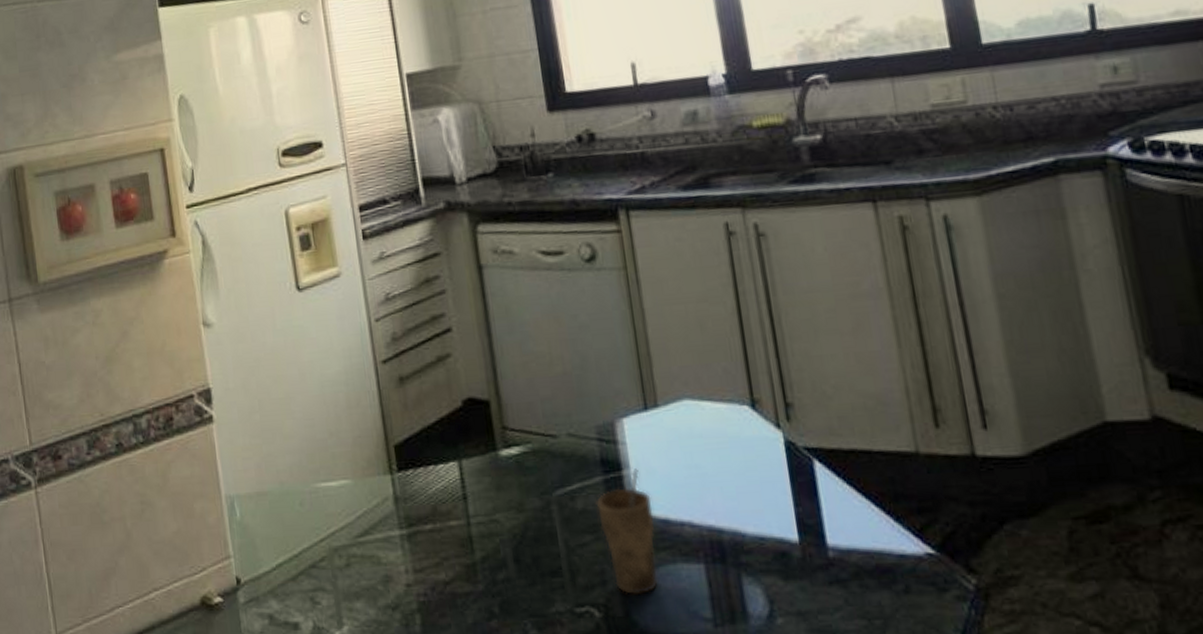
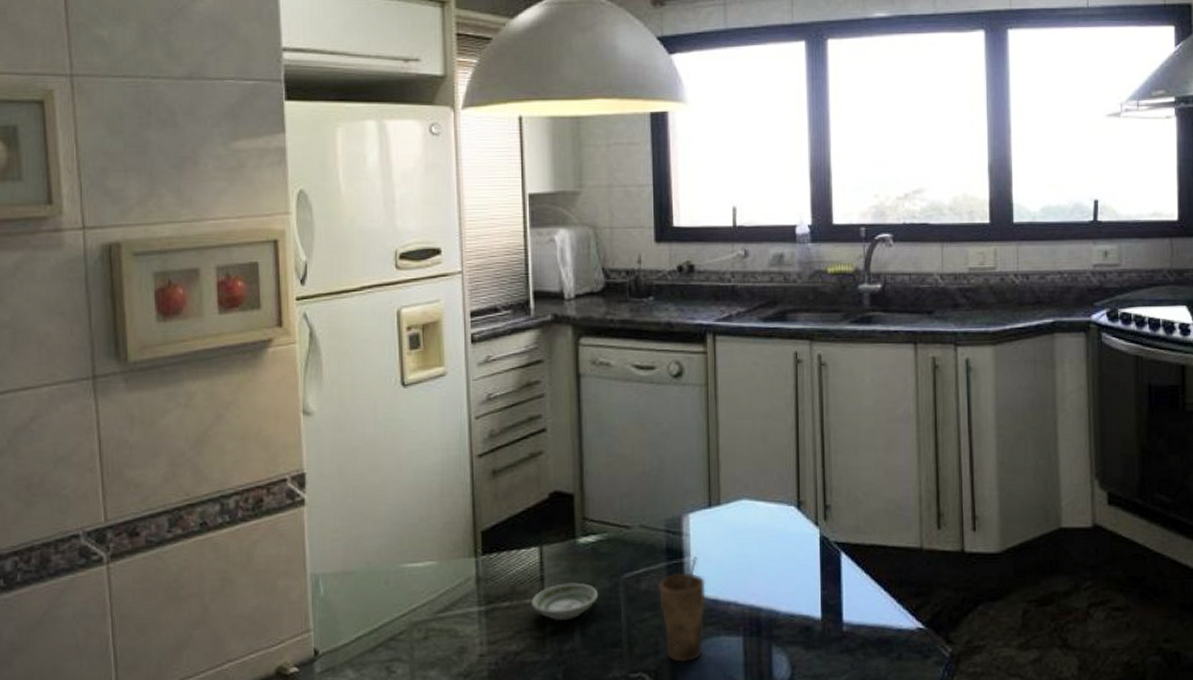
saucer: none [455,501,530,545] -> present [530,583,599,620]

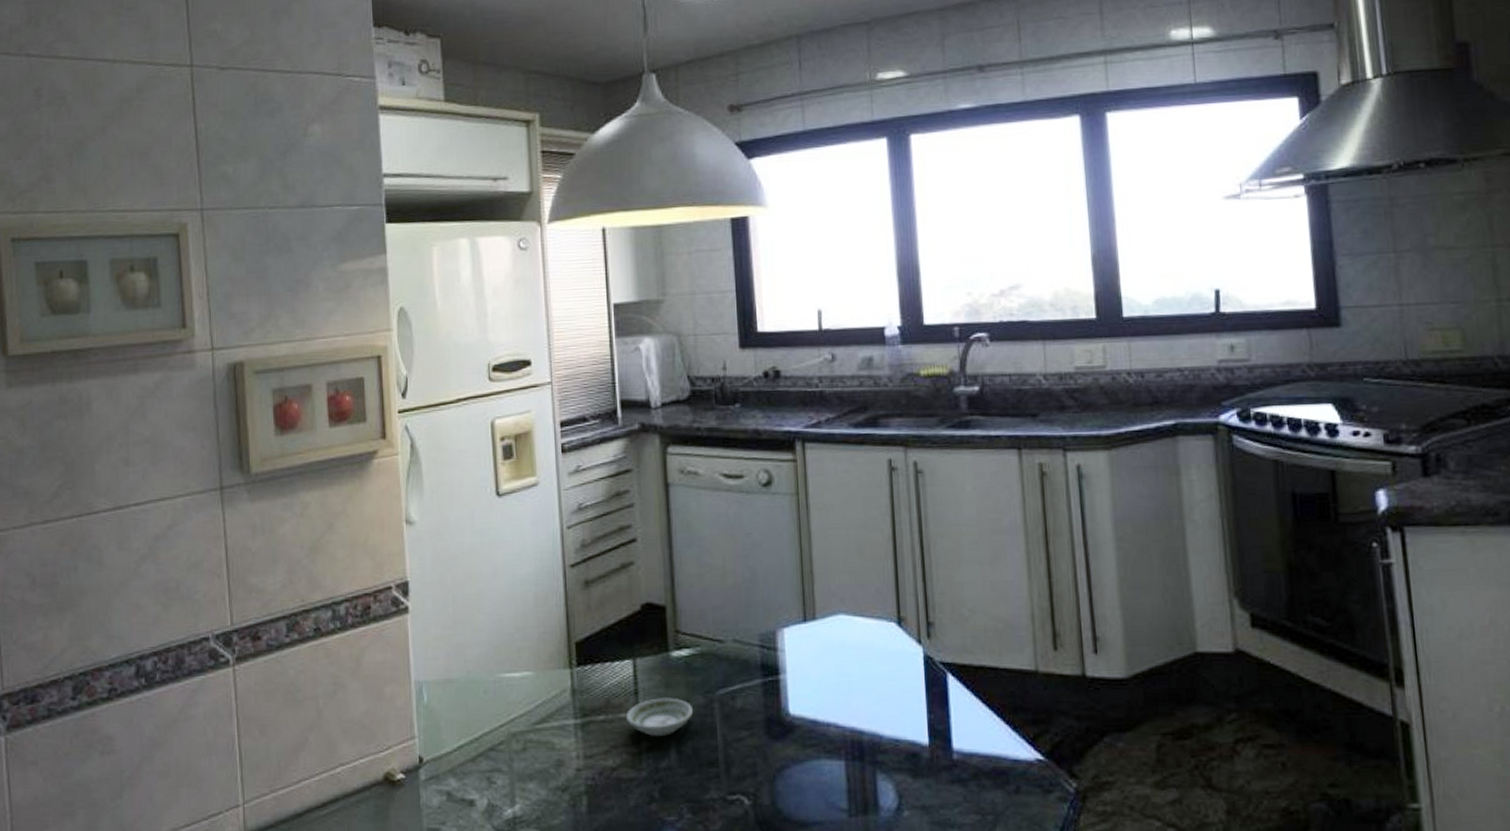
cup: present [657,556,706,662] -> none [753,674,804,785]

